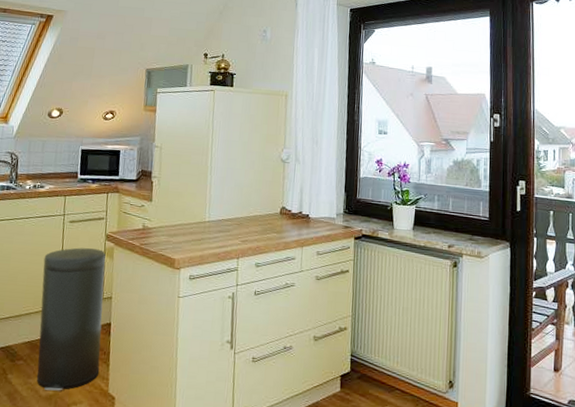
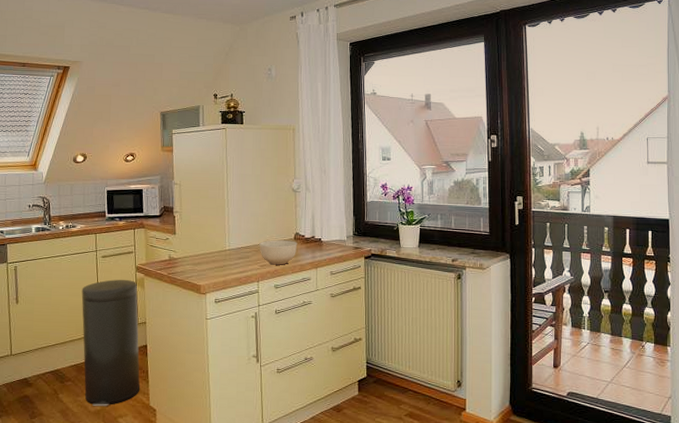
bowl: none [241,213,283,242] -> present [259,239,298,265]

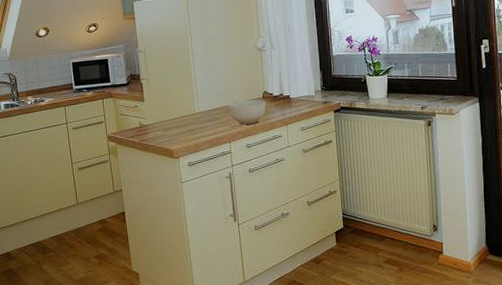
pedal bin: present [81,280,141,407] -> none [55,150,122,275]

